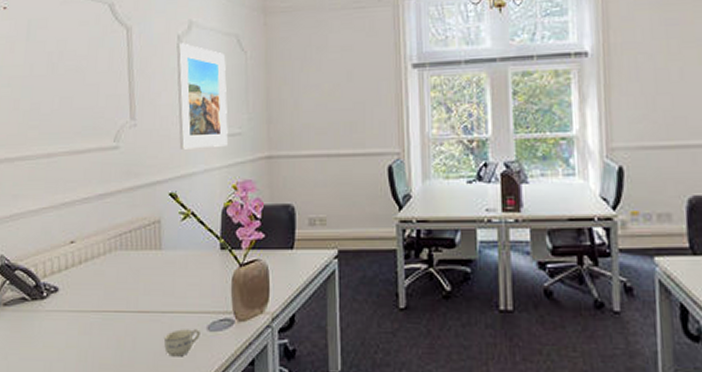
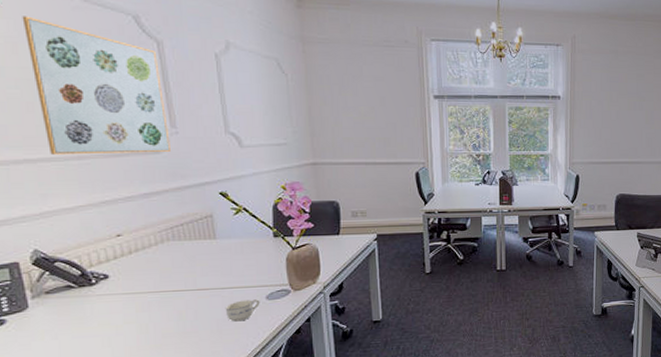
wall art: none [21,15,128,153] -> present [22,16,170,155]
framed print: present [176,42,228,150] -> none [215,60,274,156]

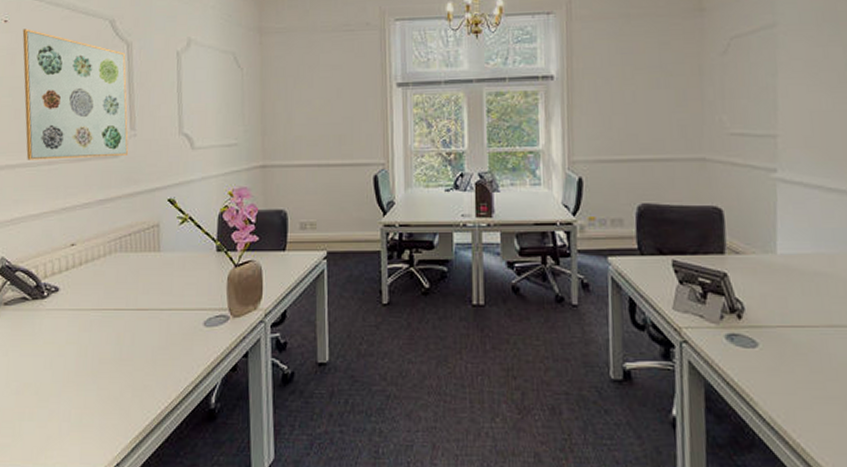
cup: present [225,299,260,322] -> none [161,325,197,351]

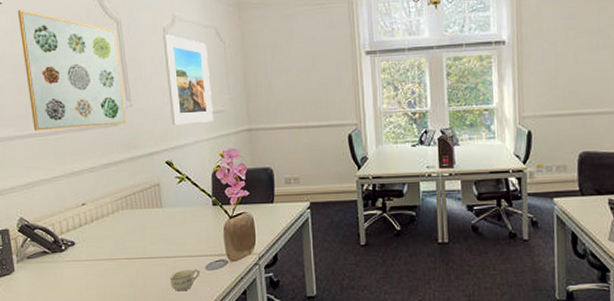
cup: none [161,325,197,351] -> present [169,269,200,292]
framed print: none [175,58,225,158] -> present [163,33,213,125]

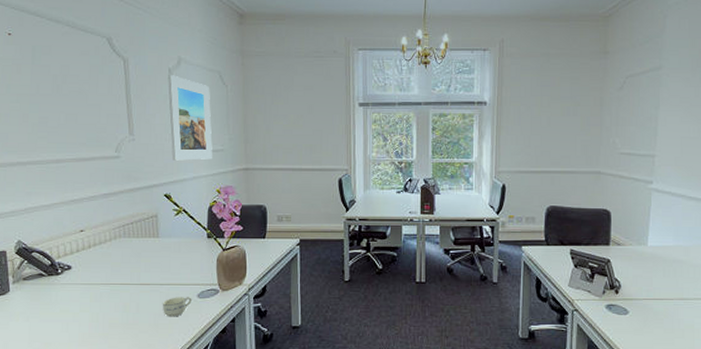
wall art: present [17,10,126,131] -> none [26,42,128,159]

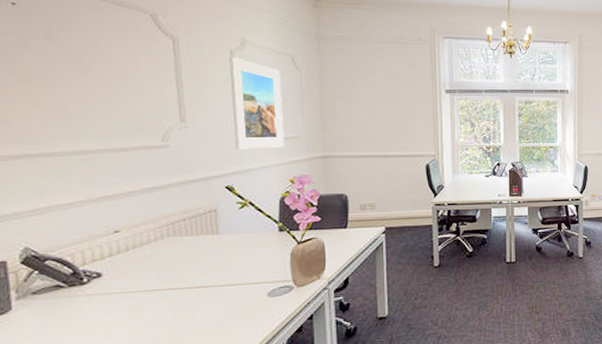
cup: present [162,297,192,317] -> none [223,297,261,321]

